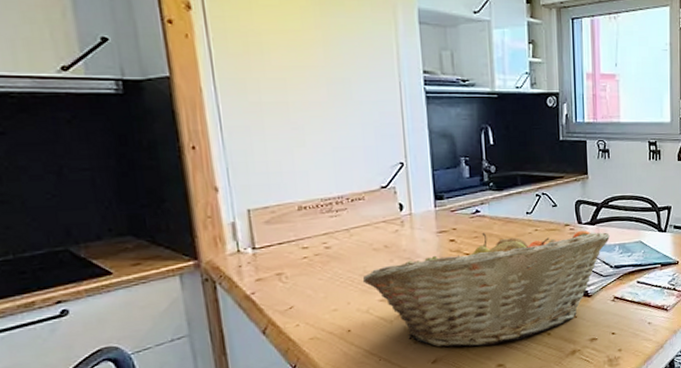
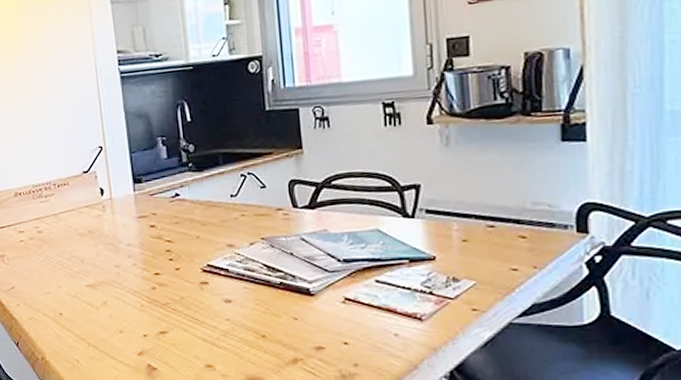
fruit basket: present [362,230,610,347] -> none [70,215,335,342]

